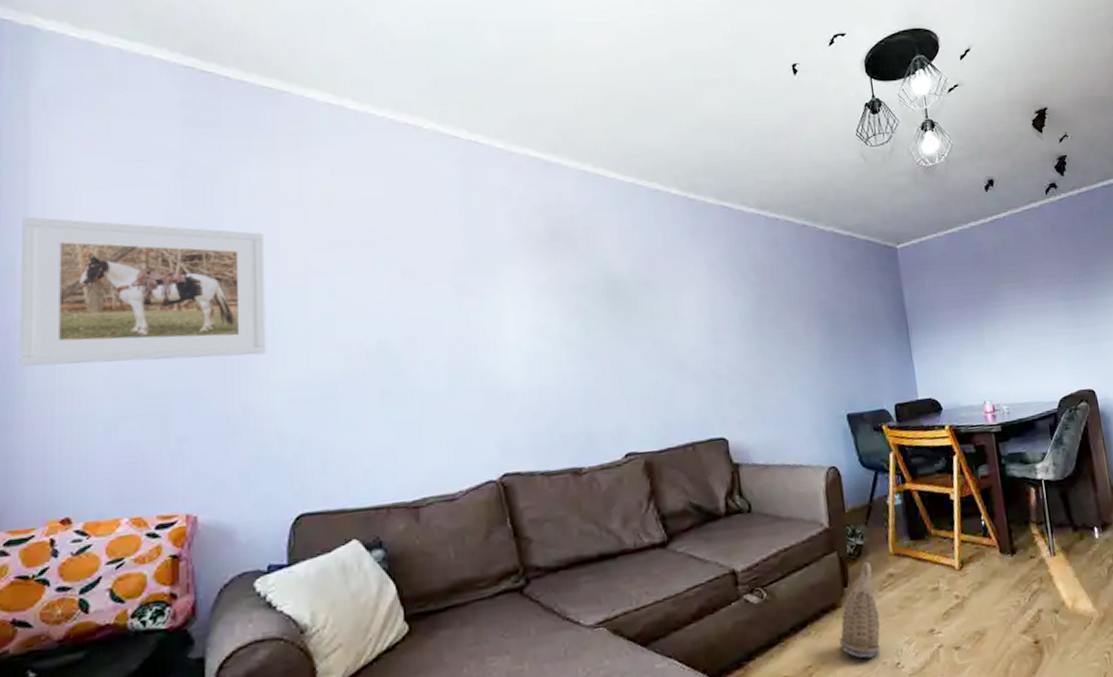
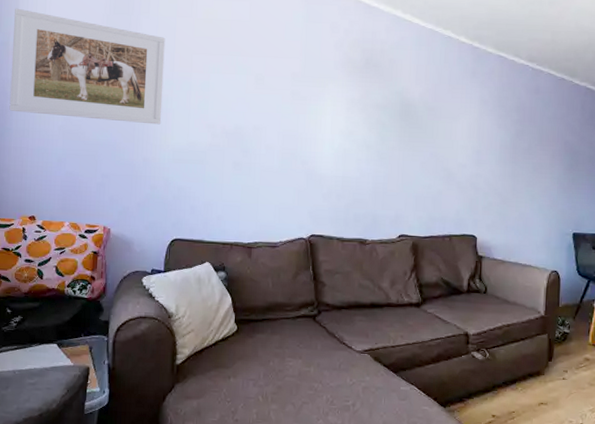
basket: present [839,562,881,658] -> none [538,346,573,416]

